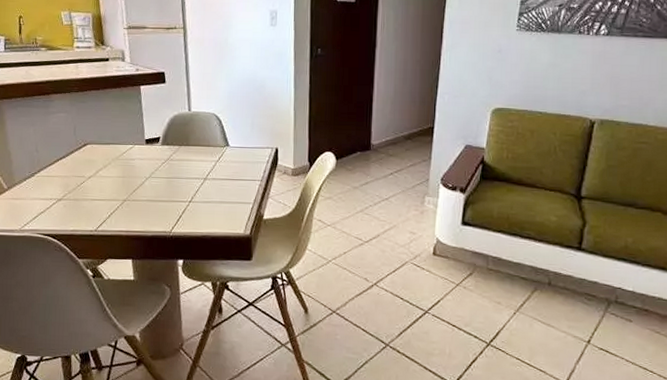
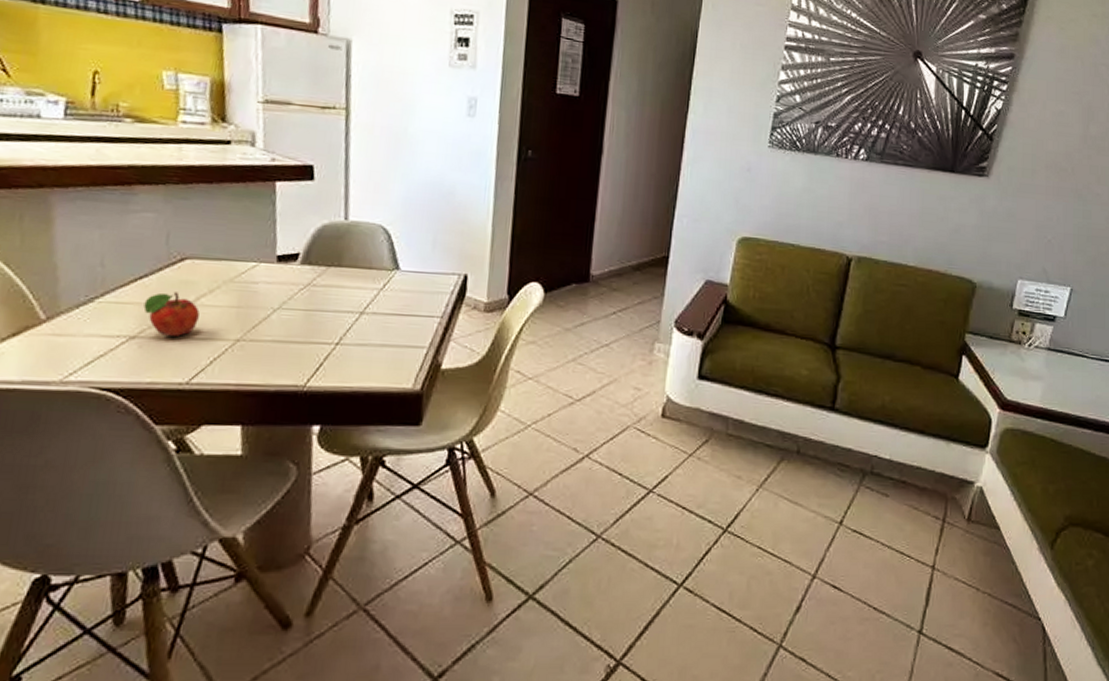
fruit: none [64,167,99,198] -> present [143,291,200,336]

